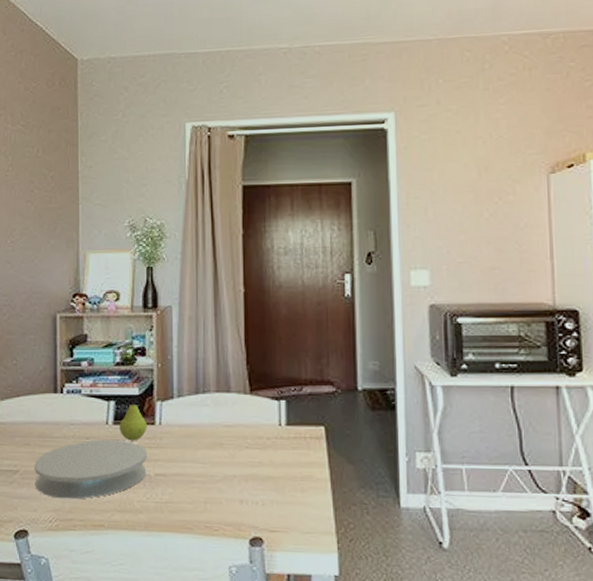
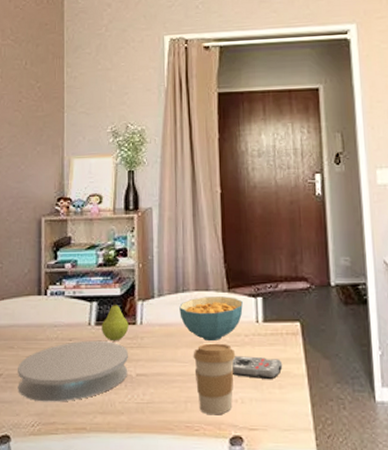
cereal bowl: none [200,398,265,444] -> present [179,296,243,342]
coffee cup: none [213,445,257,516] -> present [193,343,236,415]
remote control: none [253,459,305,483] -> present [232,356,283,380]

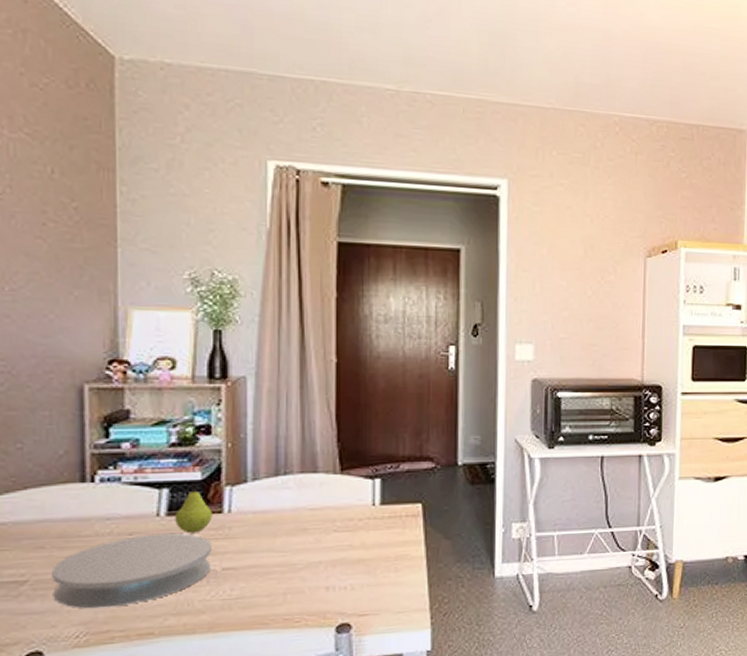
cereal bowl: present [179,296,243,342] -> none [280,479,358,528]
coffee cup: present [193,343,236,415] -> none [295,529,347,605]
remote control: present [232,356,283,380] -> none [342,541,400,564]

